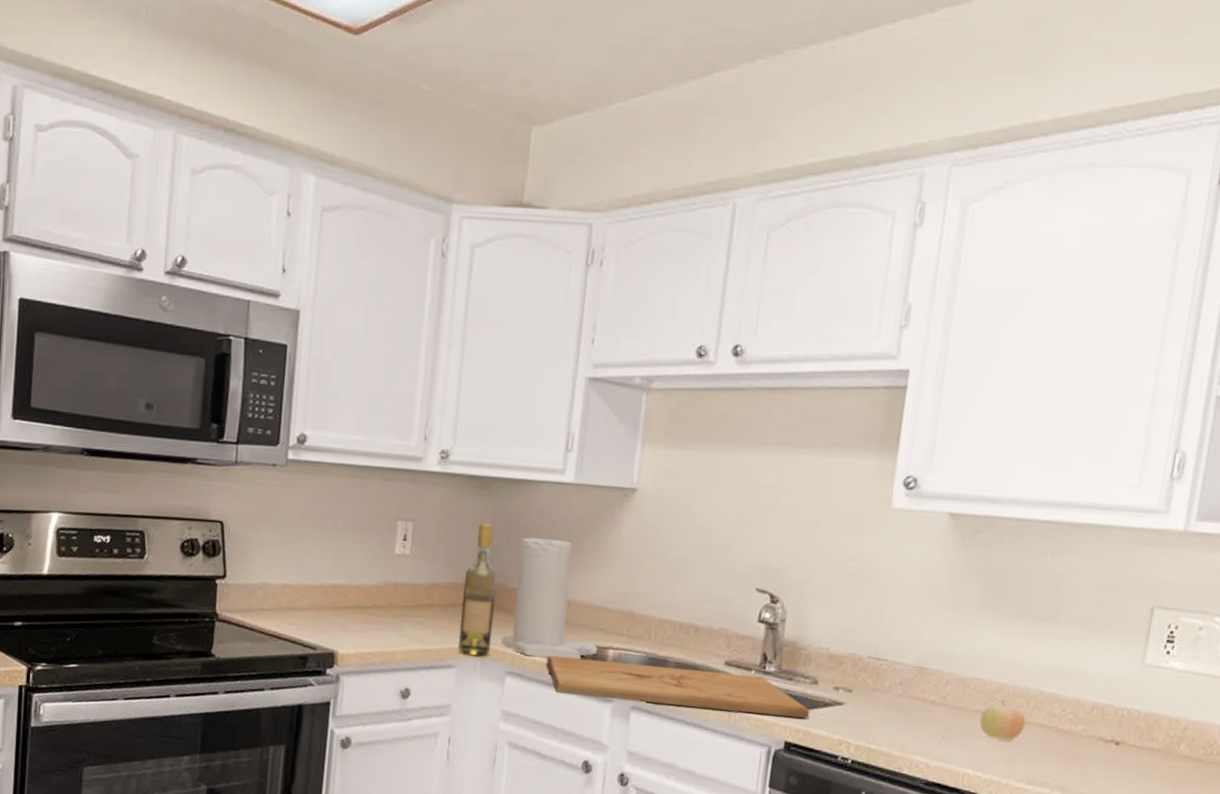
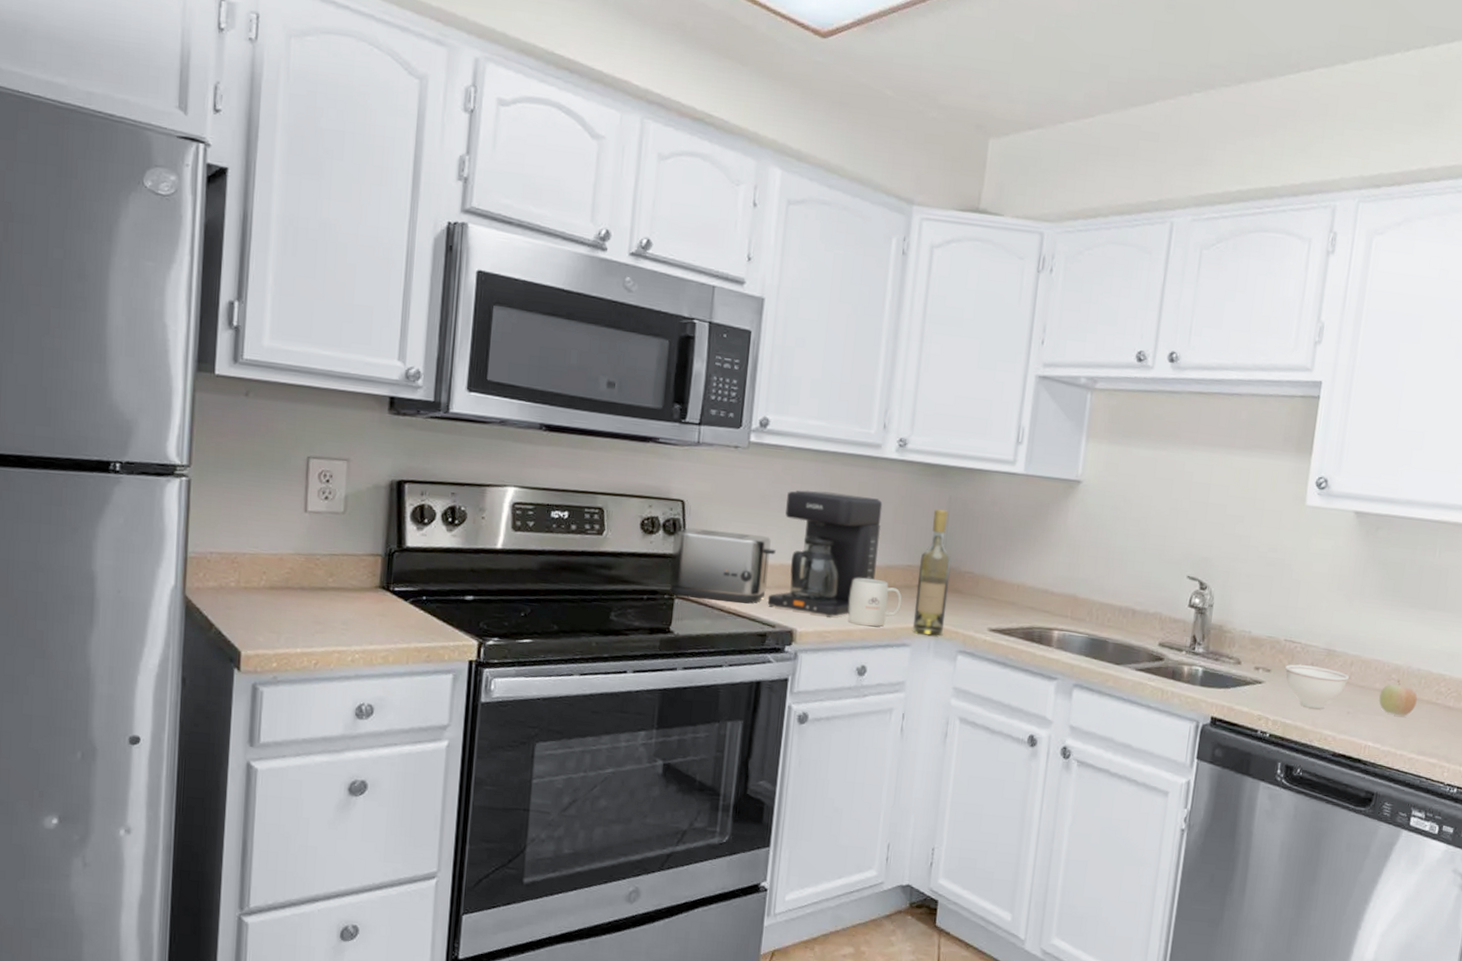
toaster: none [210,549,316,625] -> present [669,527,776,604]
coffee maker: none [308,507,425,638] -> present [767,490,883,617]
mug: none [390,597,447,648] -> present [848,578,902,627]
paper towel: present [500,537,597,659] -> none [953,524,1043,639]
cutting board: present [546,655,810,720] -> none [995,635,1234,697]
bowl: none [869,683,944,733] -> present [1285,664,1349,709]

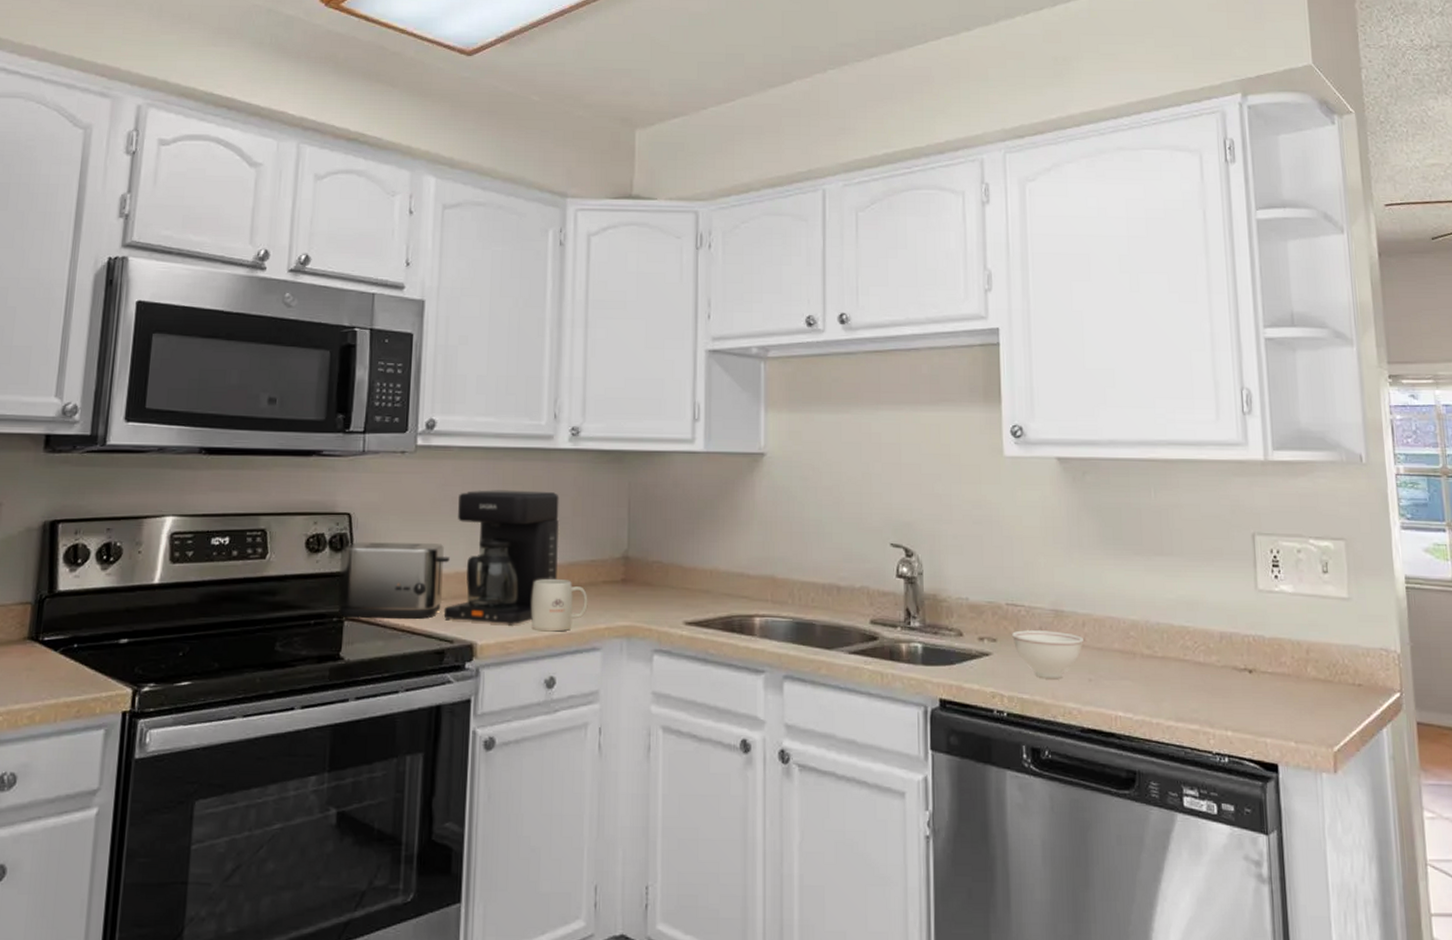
bottle: present [912,509,952,636] -> none [601,497,637,636]
fruit: present [1379,679,1418,717] -> none [1121,636,1163,679]

